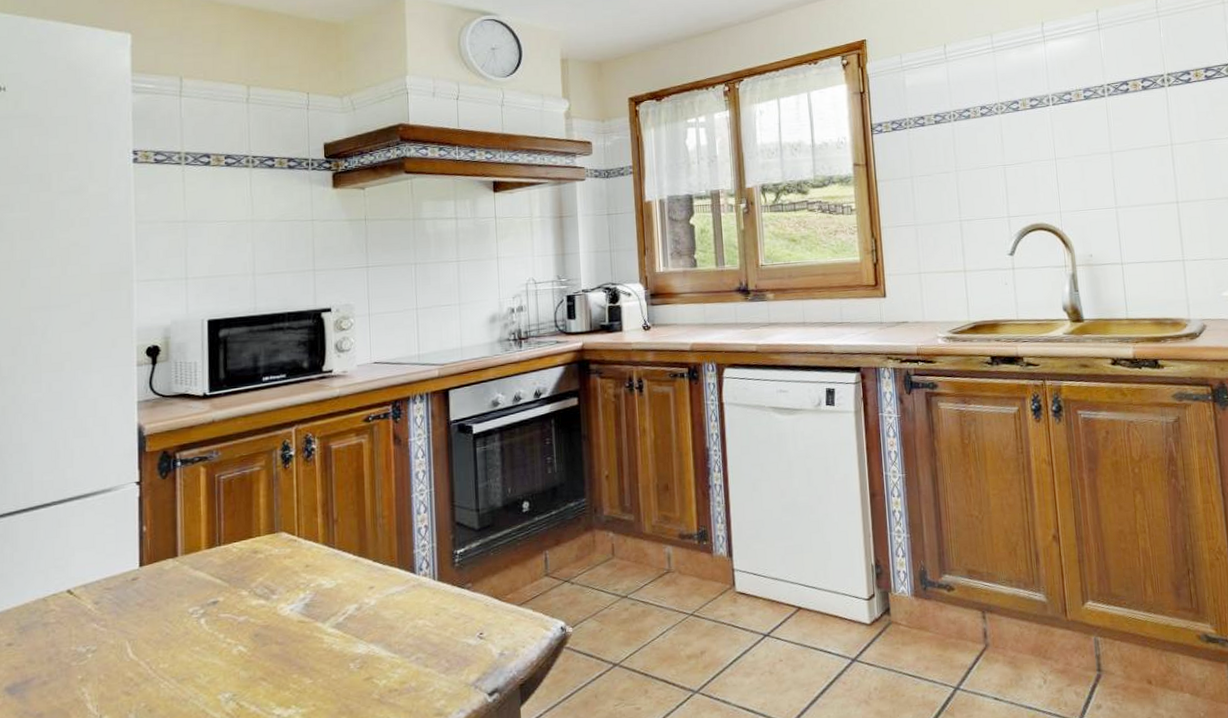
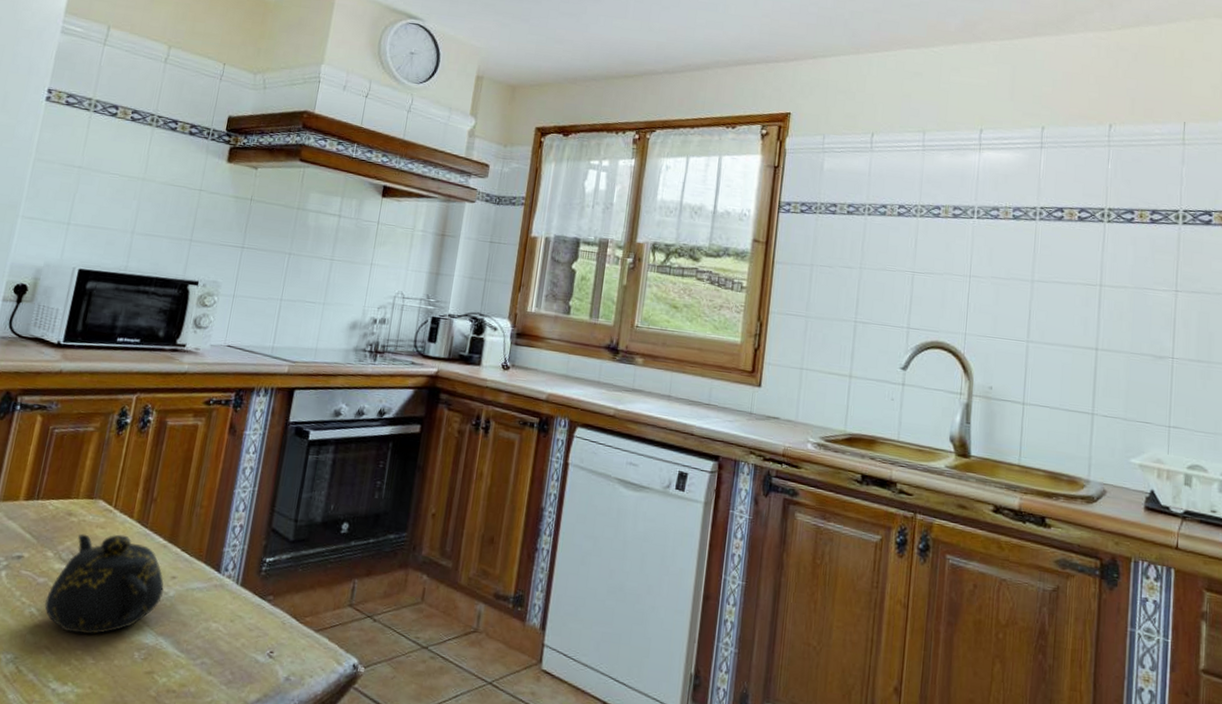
teapot: none [251,559,365,661] -> present [44,533,164,635]

